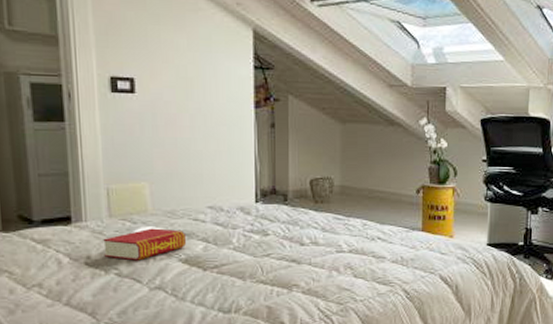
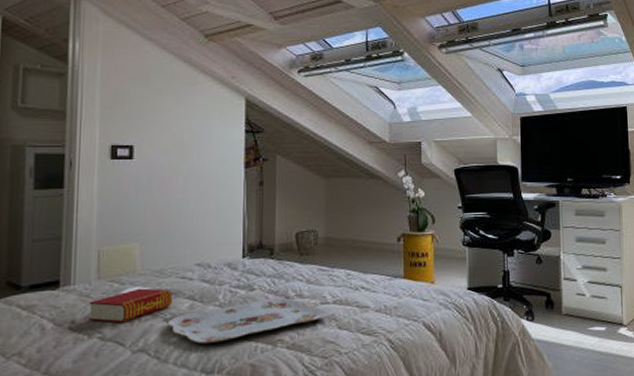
serving tray: none [183,244,342,284] -> present [168,297,327,344]

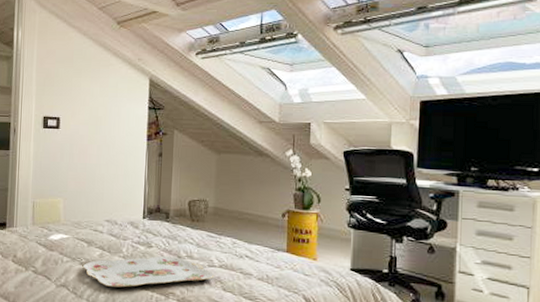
book: present [89,288,172,323] -> none [26,235,87,262]

